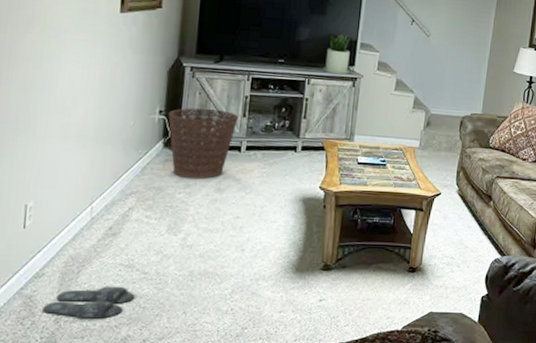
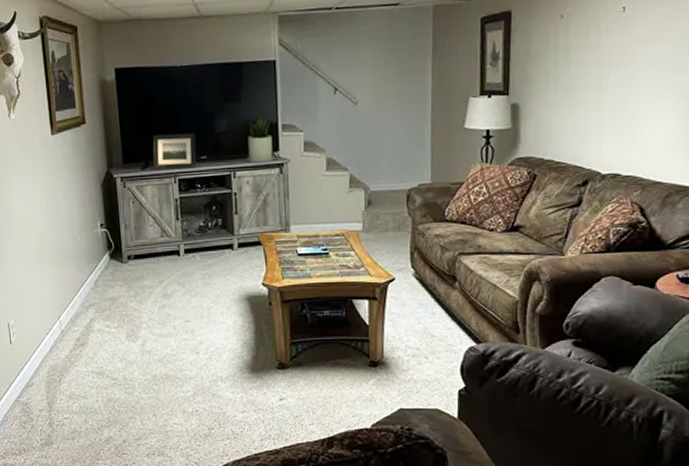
slippers: present [42,286,134,320] -> none [38,392,109,423]
basket: present [168,108,238,180] -> none [108,216,172,287]
picture frame: none [228,31,277,70] -> present [152,133,197,170]

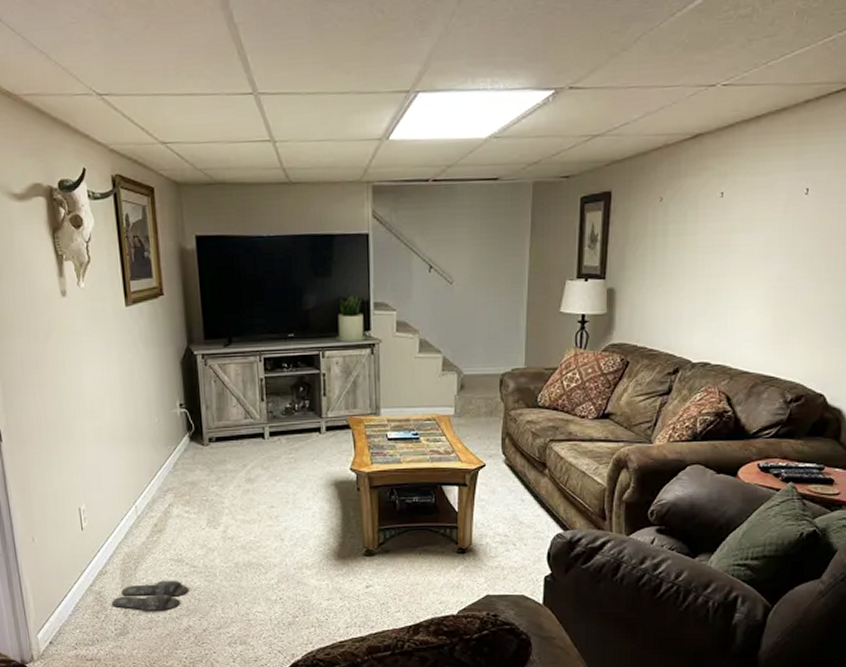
slippers: none [38,392,109,423] -> present [112,580,188,612]
picture frame: present [152,133,197,170] -> none [236,308,284,348]

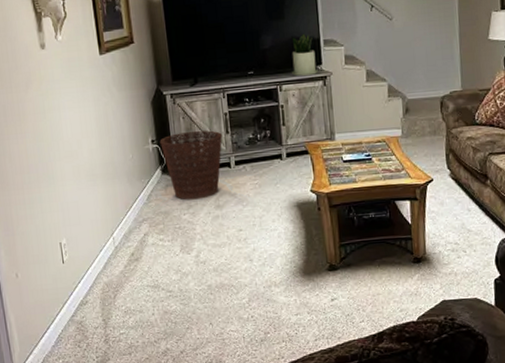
slippers: present [112,580,188,612] -> none [93,305,165,338]
basket: none [188,397,257,471] -> present [159,130,222,200]

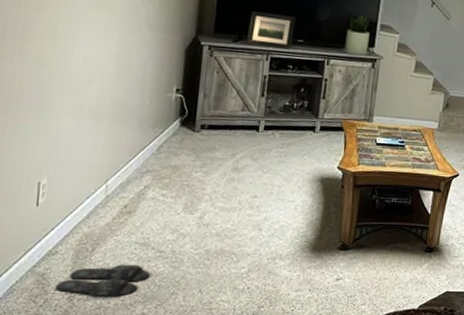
slippers: none [93,305,165,338] -> present [56,264,149,298]
basket: present [159,130,222,200] -> none [185,87,256,159]
picture frame: none [201,50,244,86] -> present [246,10,296,50]

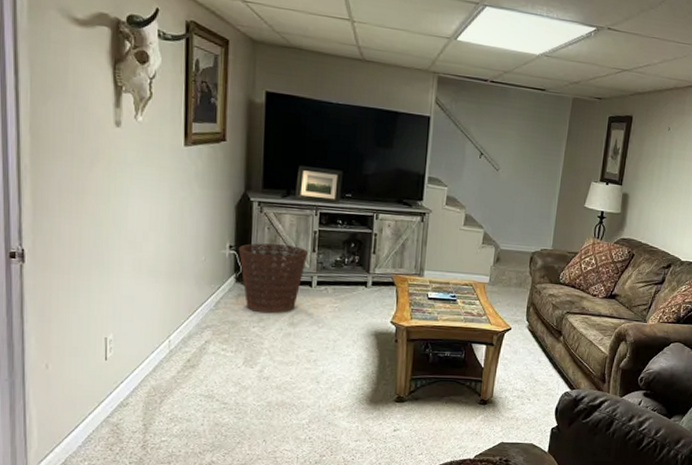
slippers: present [56,264,149,298] -> none [130,415,216,447]
basket: none [185,87,256,159] -> present [238,243,308,314]
planter: present [342,14,370,56] -> none [390,167,418,210]

